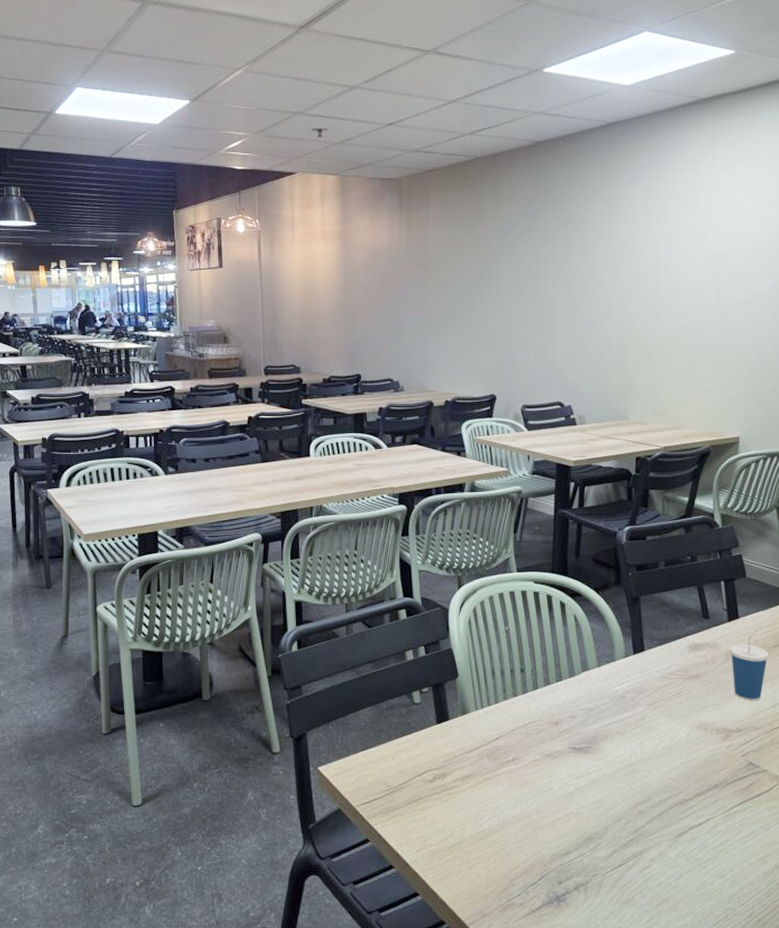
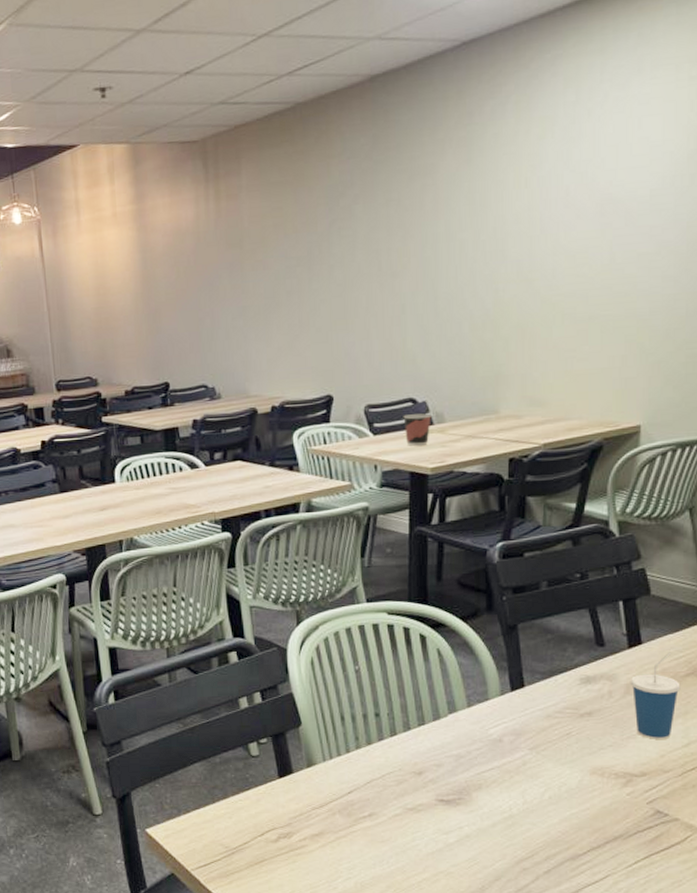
cup: none [552,415,575,442] -> present [403,413,431,446]

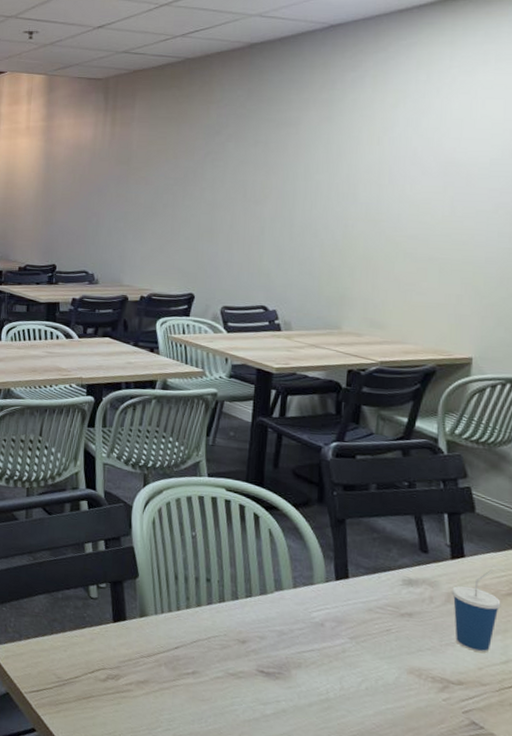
cup: present [403,413,431,446] -> none [254,319,280,347]

